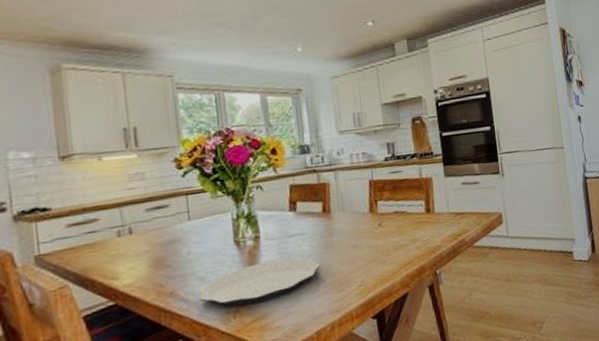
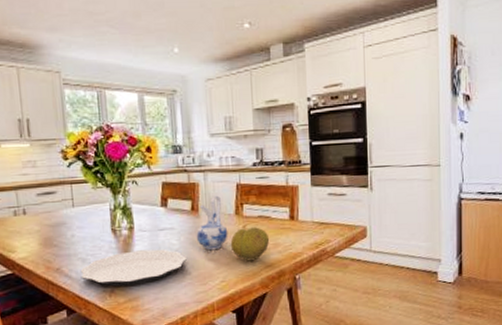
ceramic pitcher: none [329,194,364,254] -> present [196,195,228,251]
fruit: none [366,223,407,261] -> present [230,227,270,261]

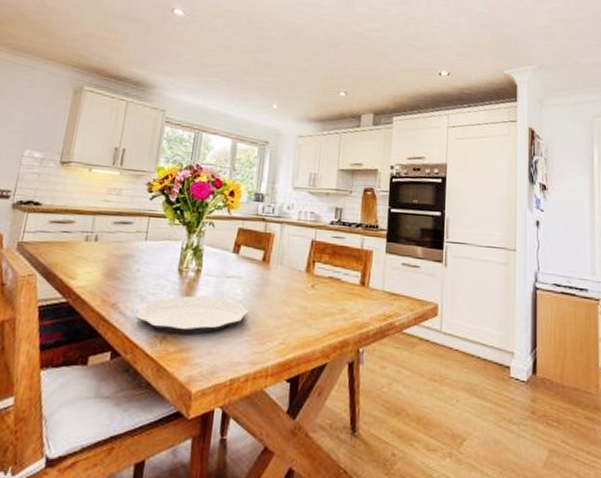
ceramic pitcher: present [196,195,228,251] -> none [262,249,296,307]
fruit: present [230,227,270,261] -> none [296,287,338,325]

